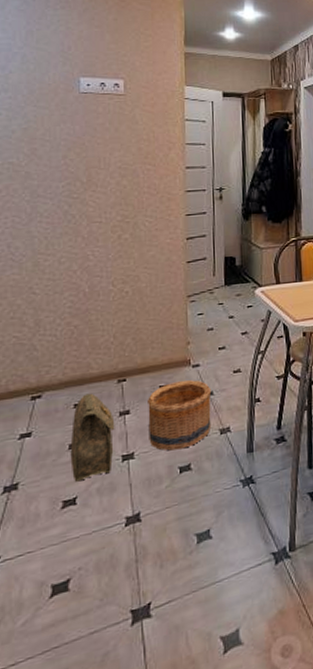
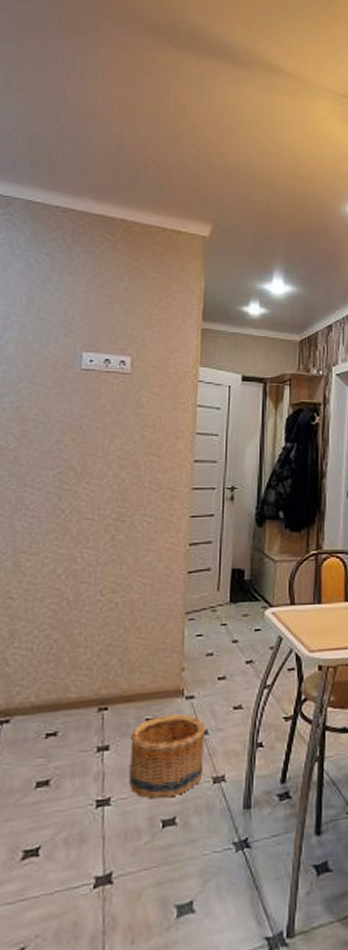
bag: present [70,393,115,482] -> none [36,721,91,828]

